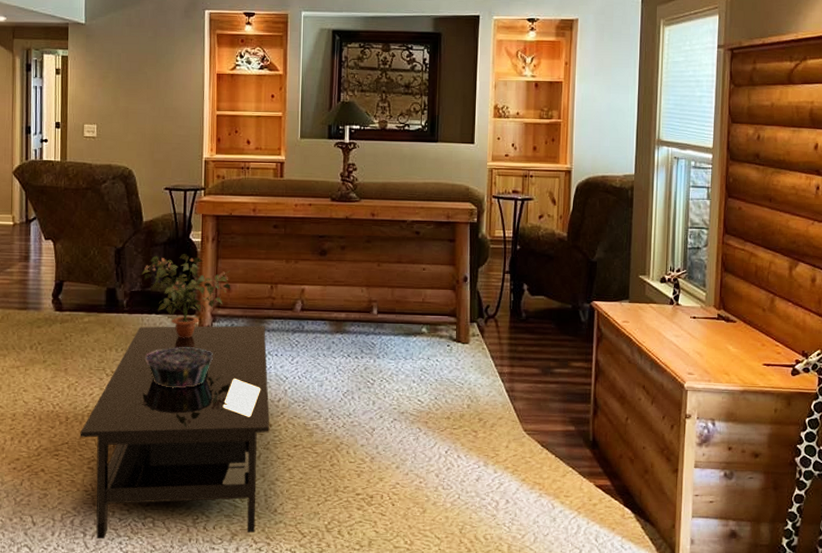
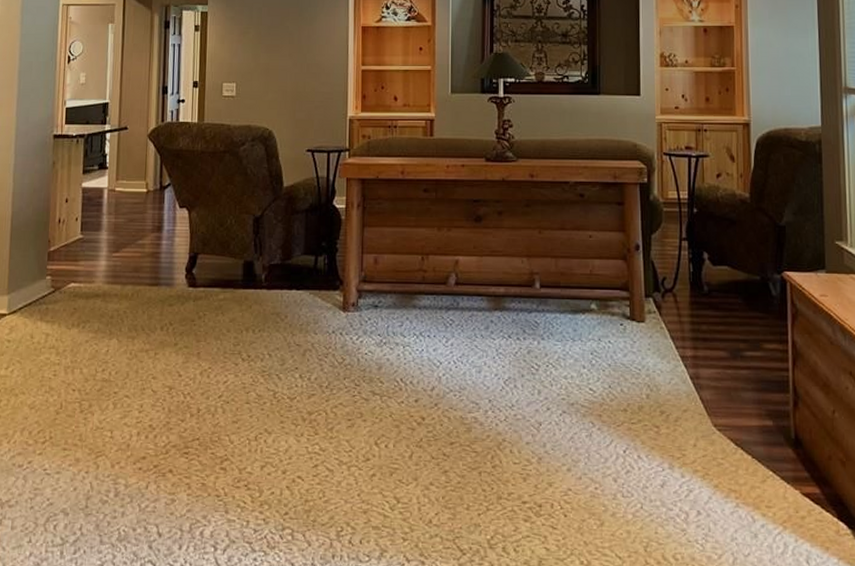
coffee table: present [80,325,270,540] -> none [212,302,423,555]
potted plant: present [141,253,231,338] -> none [281,221,378,317]
decorative bowl: present [146,347,214,389] -> none [285,327,360,375]

